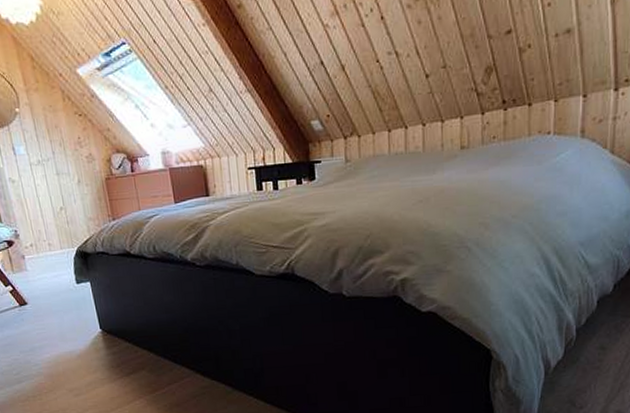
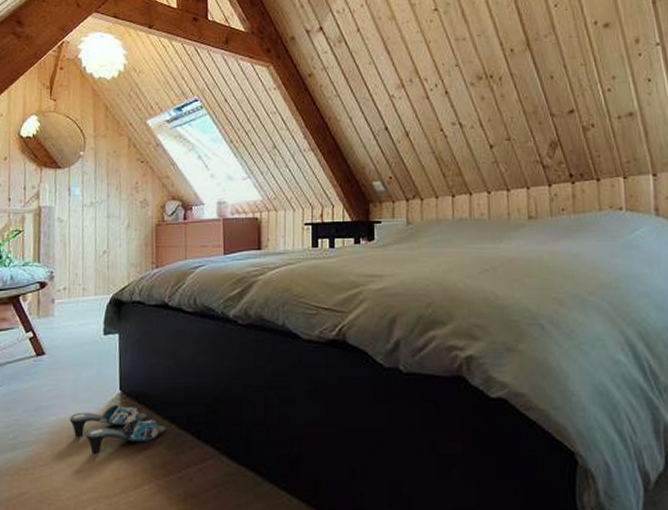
slippers: none [61,340,147,381] -> present [69,404,167,454]

